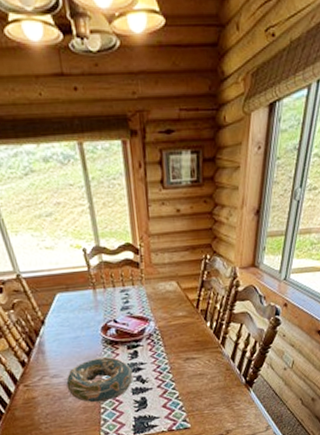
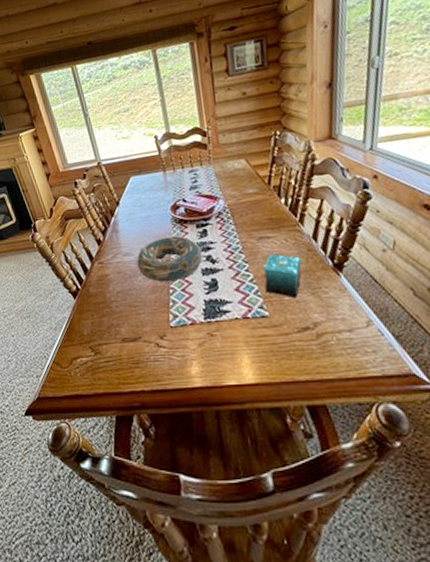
candle: none [188,373,221,412] -> present [263,253,302,299]

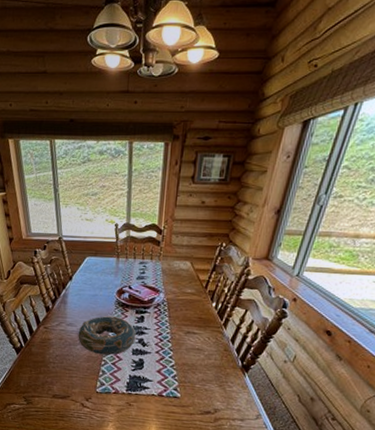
candle: present [263,253,302,299] -> none [182,347,218,387]

